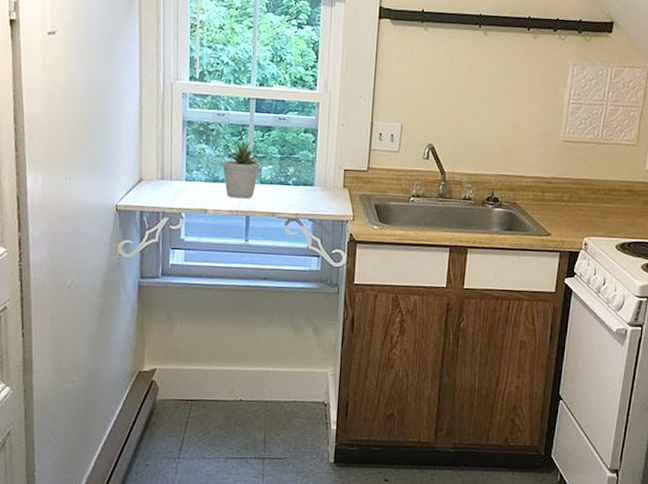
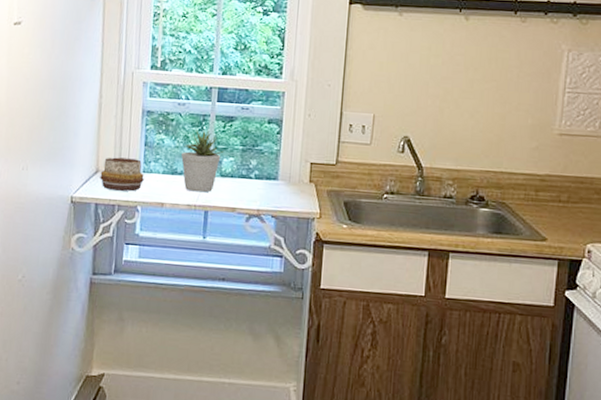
decorative bowl: none [143,166,187,199] -> present [100,157,144,192]

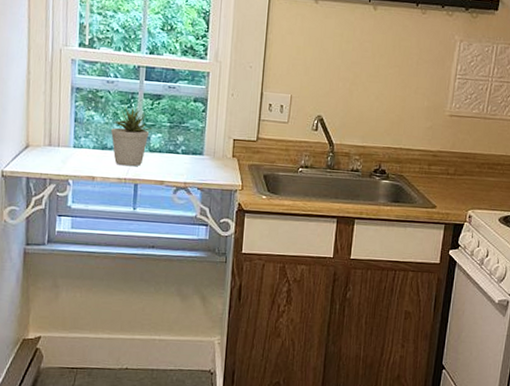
decorative bowl: present [100,157,144,192] -> none [30,132,75,166]

